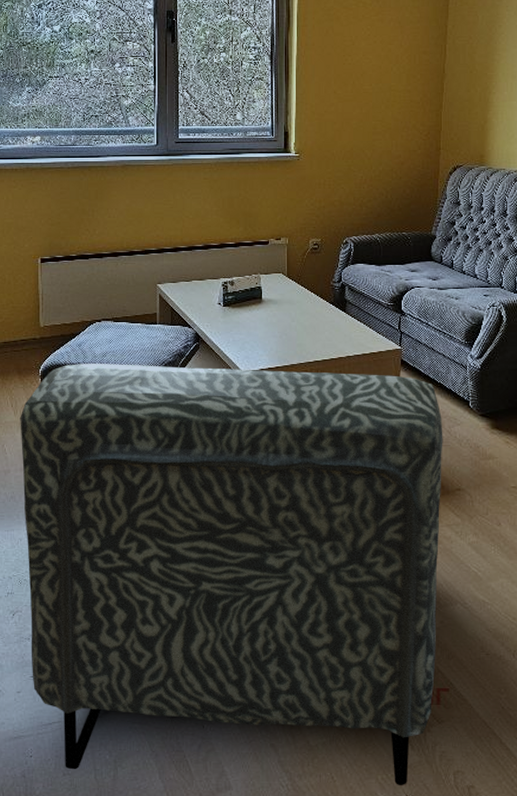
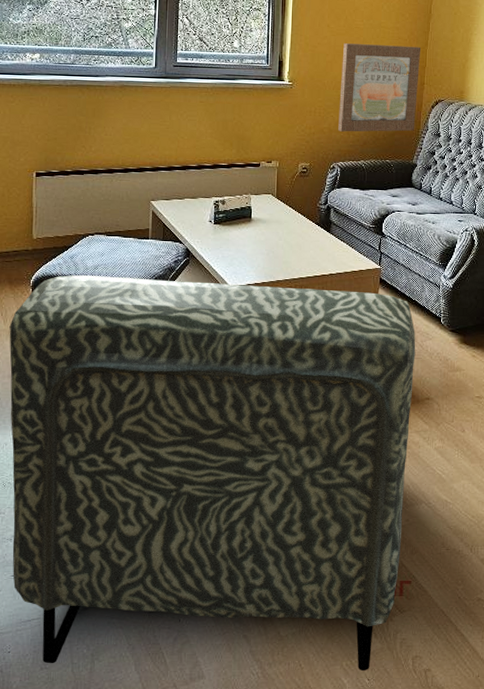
wall art: none [350,109,435,204] -> present [338,43,420,132]

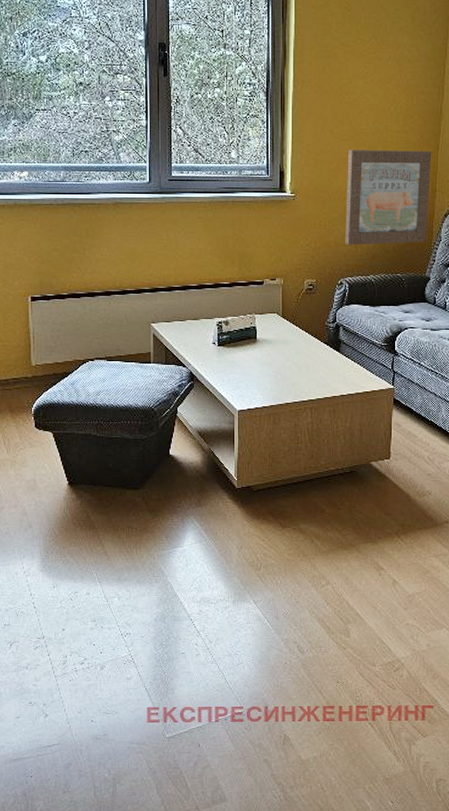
armchair: present [9,275,416,672] -> none [13,402,433,794]

